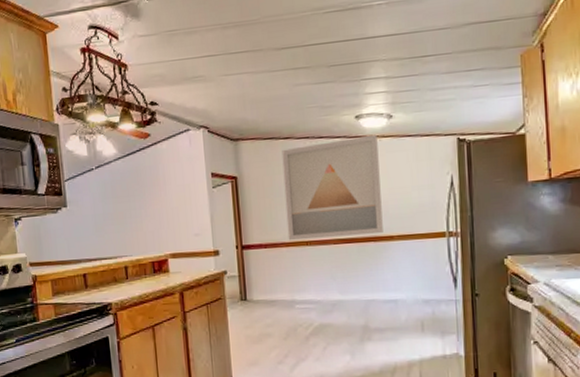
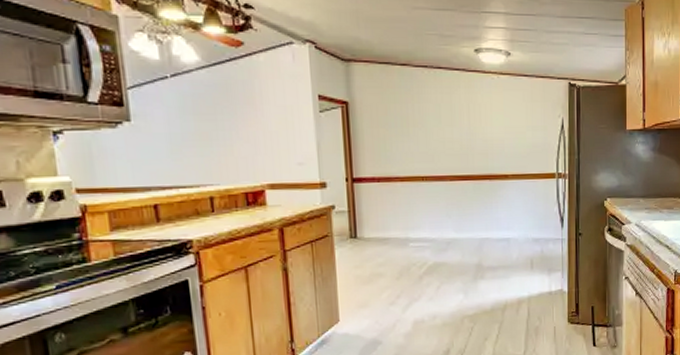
wall art: present [282,134,383,241] -> none [398,70,498,176]

